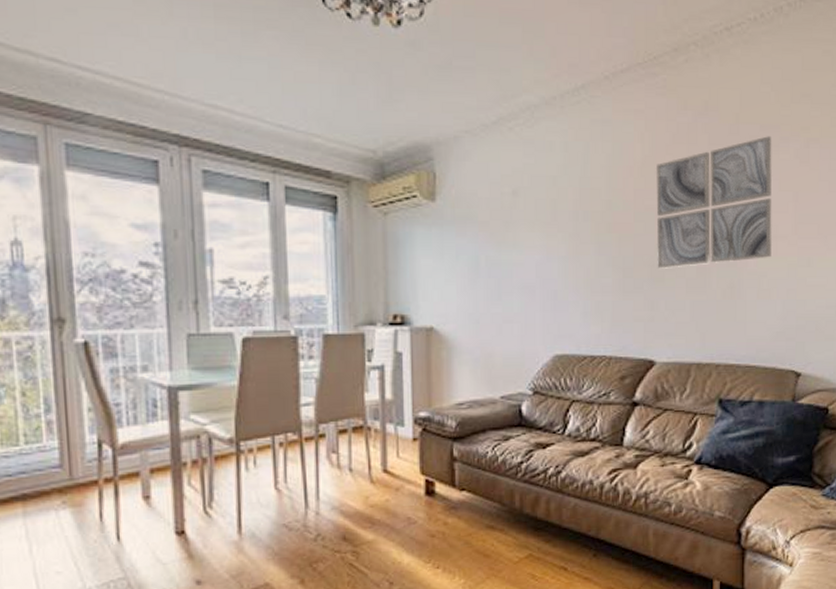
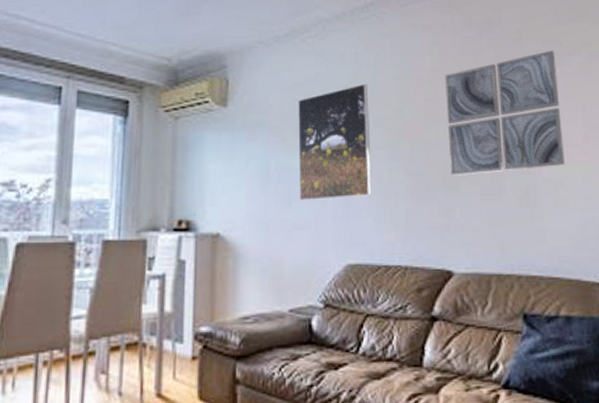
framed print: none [506,174,579,295] -> present [298,83,372,201]

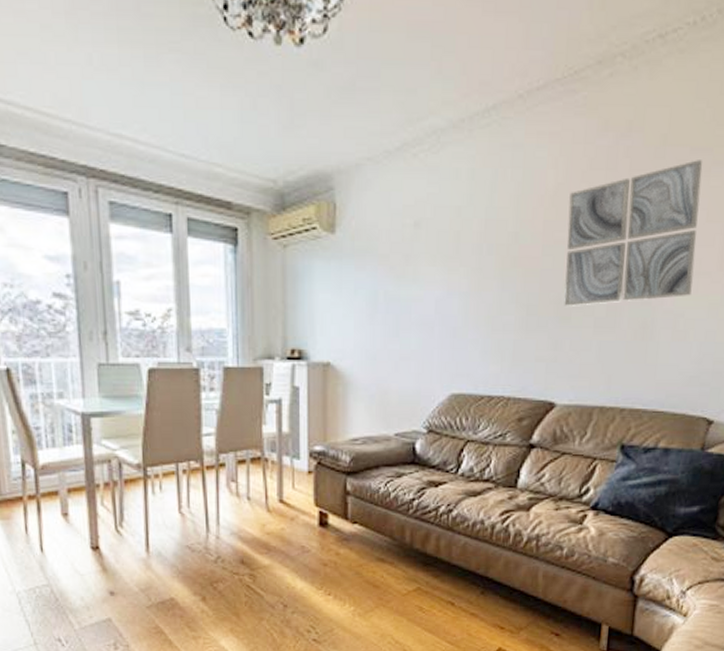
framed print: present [298,83,372,201] -> none [406,204,484,332]

